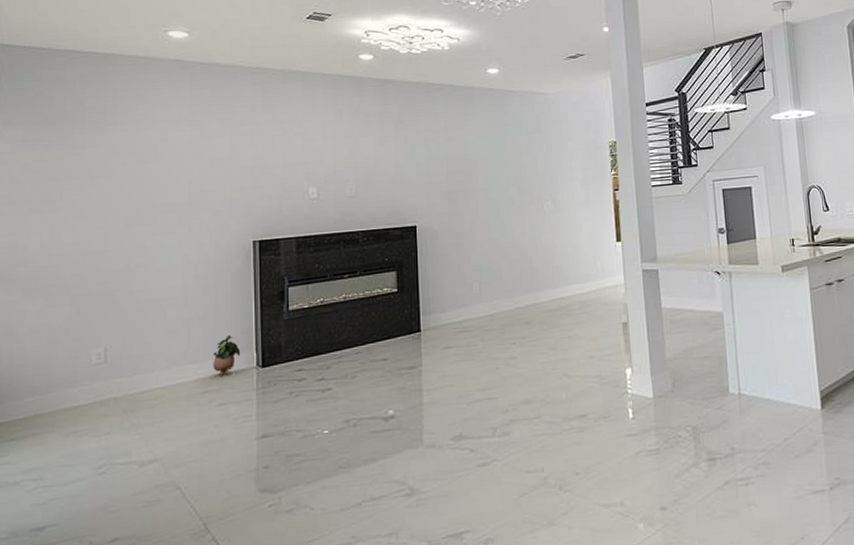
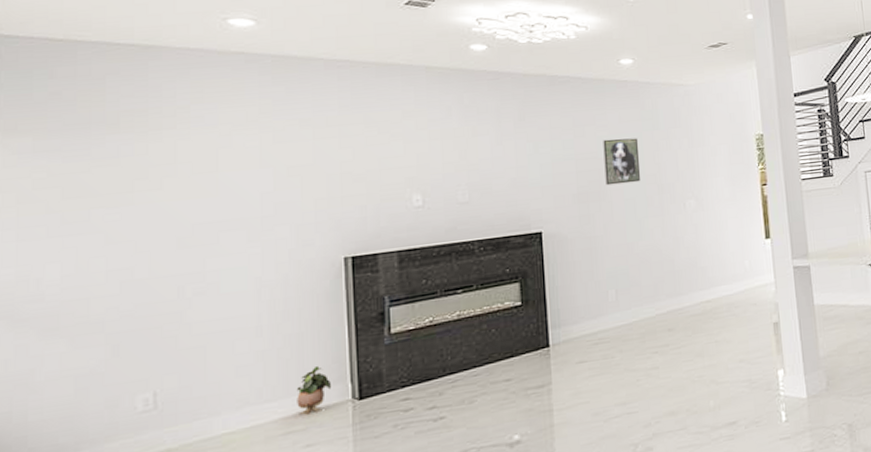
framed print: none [471,142,504,186] -> present [603,138,641,186]

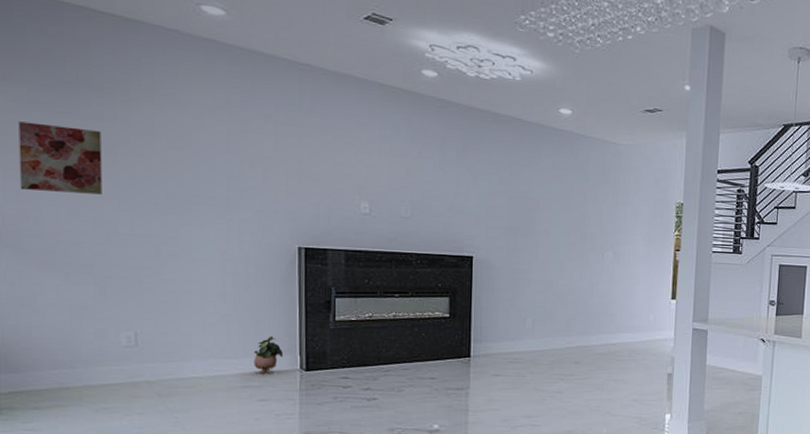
wall art: none [19,169,116,250] -> present [18,121,102,195]
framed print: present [603,138,641,186] -> none [534,182,568,227]

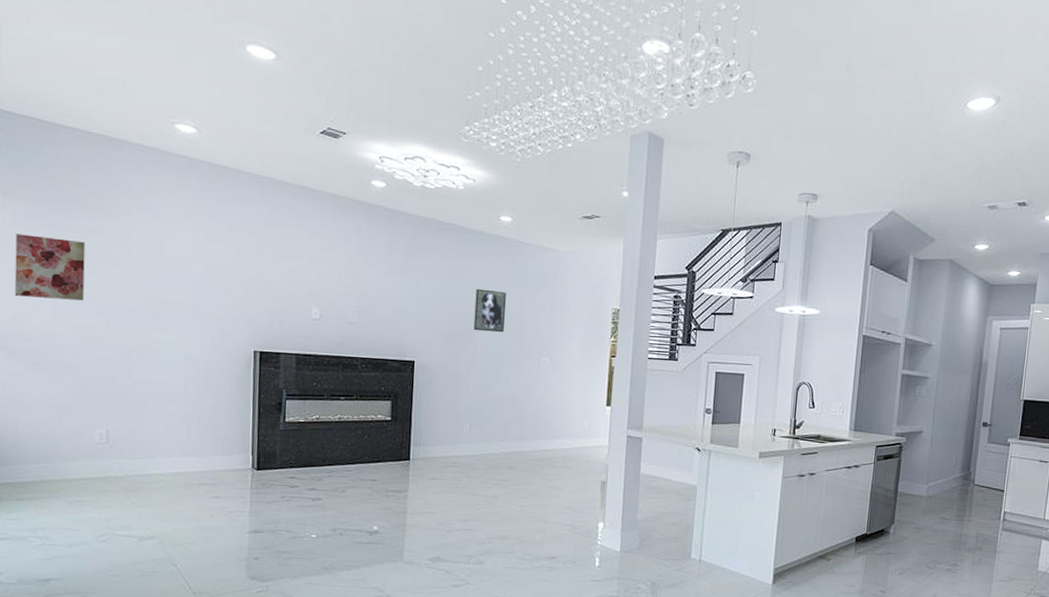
potted plant: present [254,335,282,375] -> none [210,435,236,473]
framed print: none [534,182,568,227] -> present [473,288,507,333]

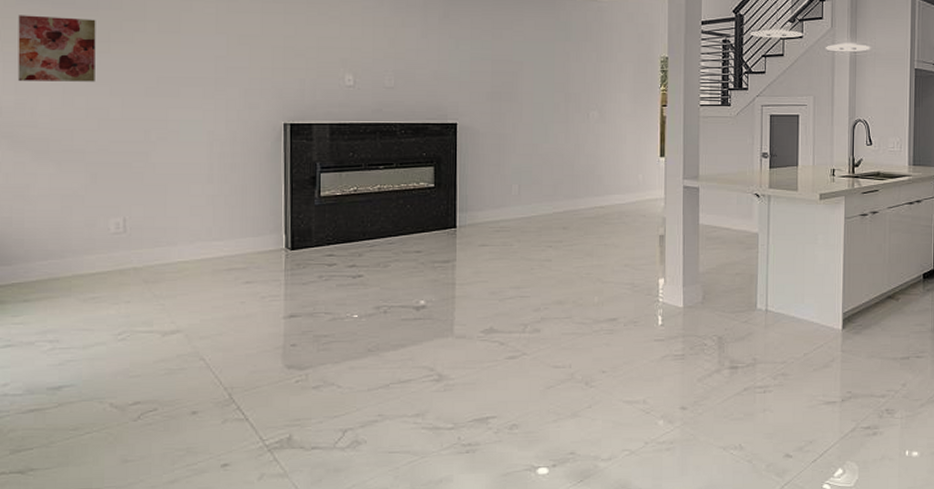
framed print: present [473,288,507,333] -> none [518,44,551,89]

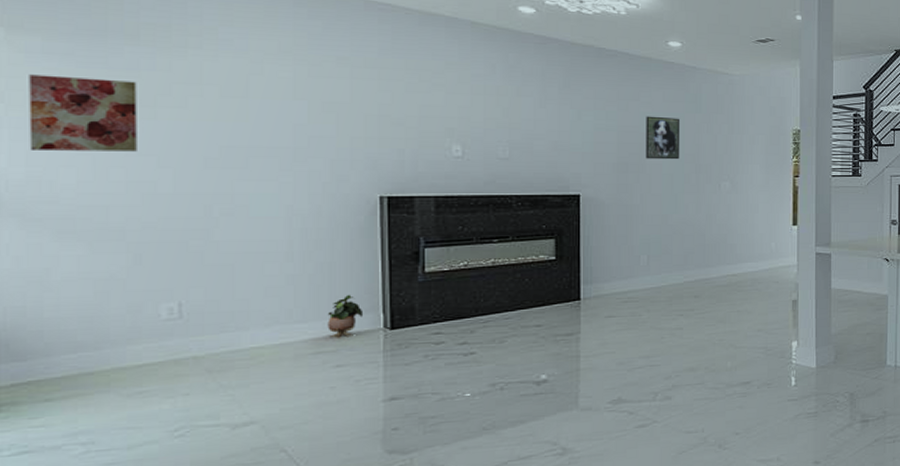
potted plant: none [239,215,268,256] -> present [327,294,362,338]
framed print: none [518,44,551,89] -> present [645,116,681,160]

